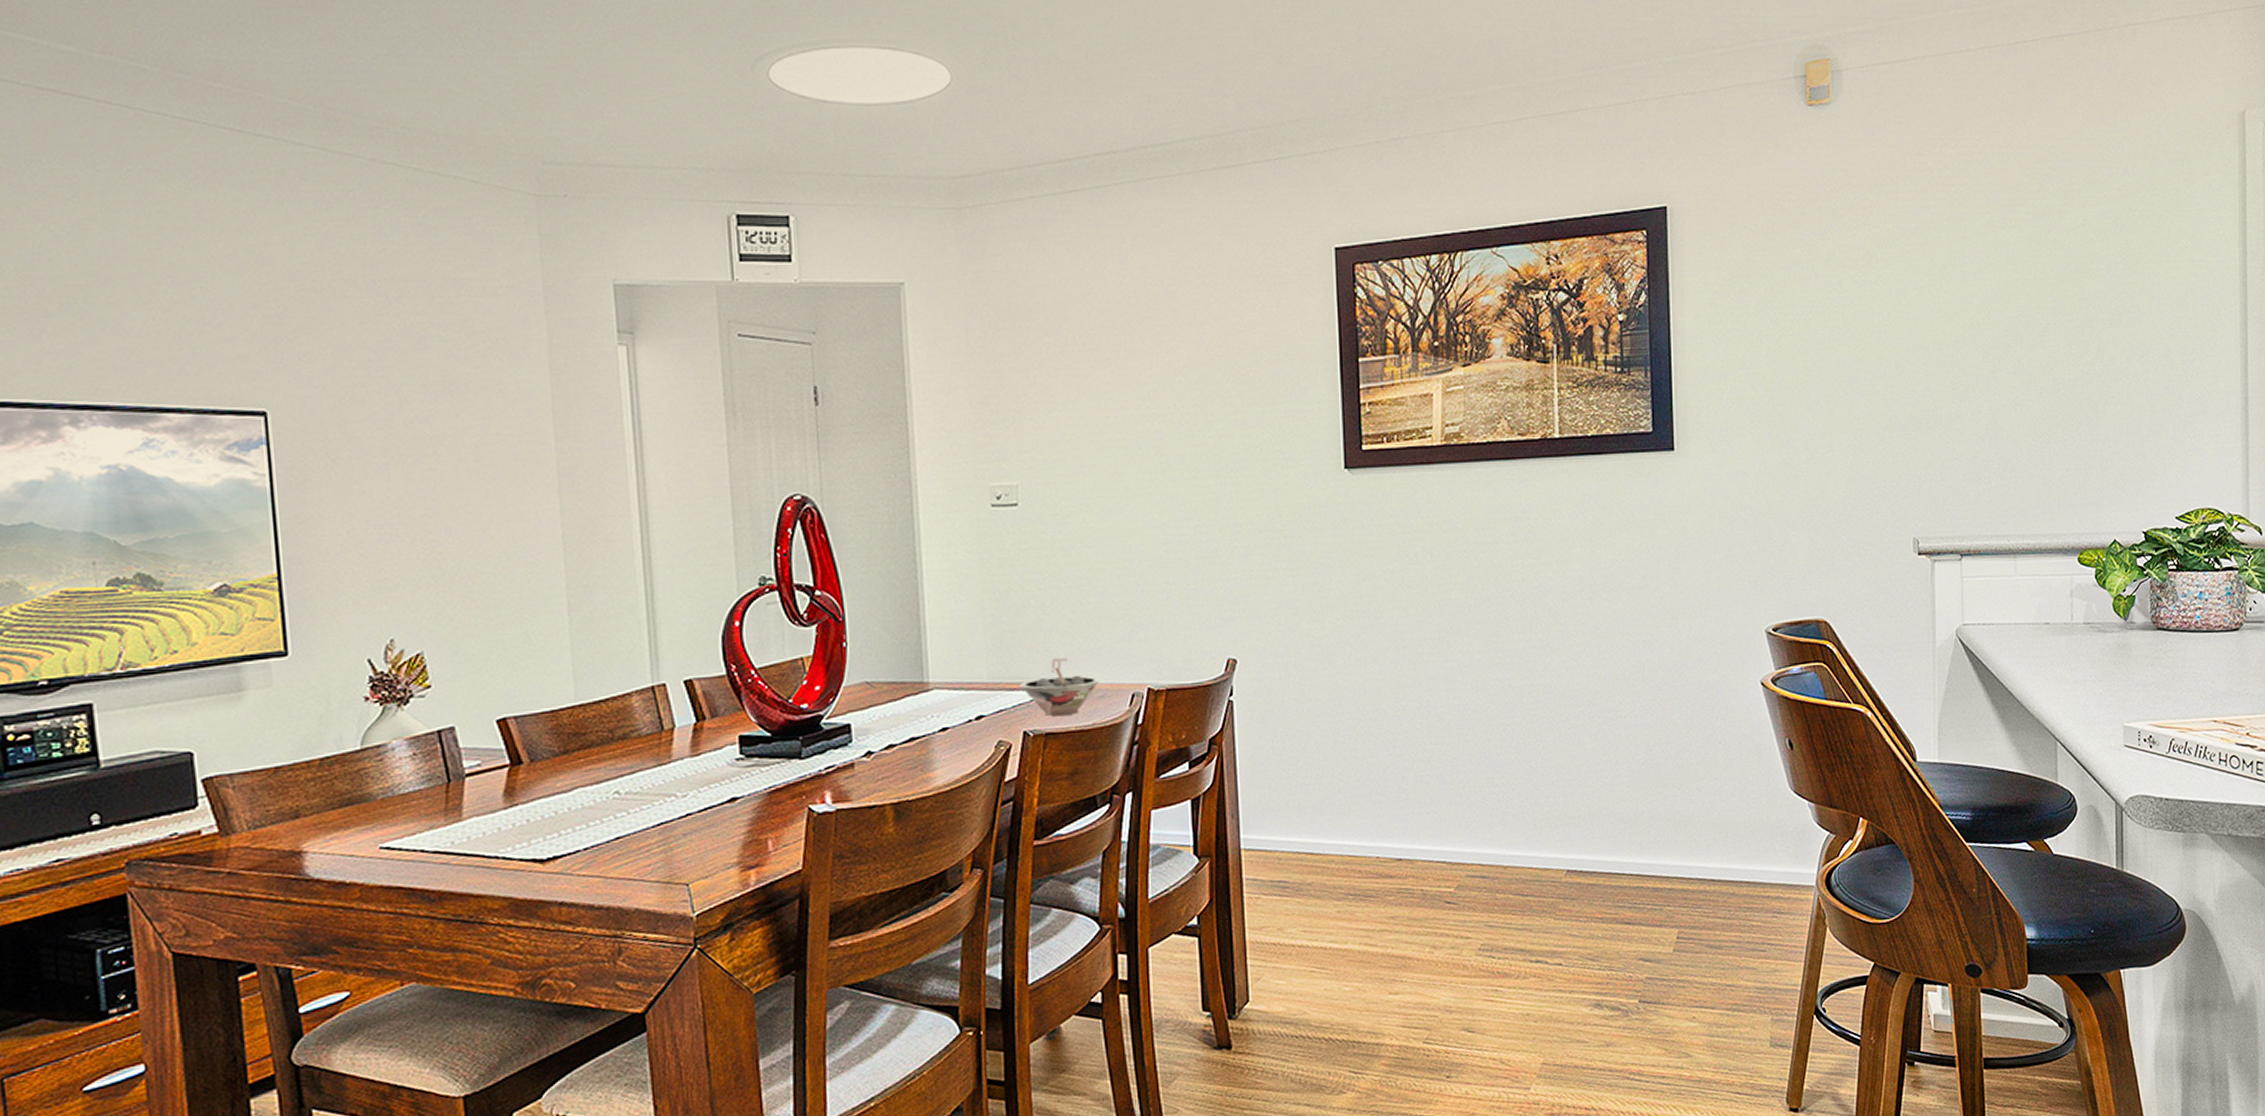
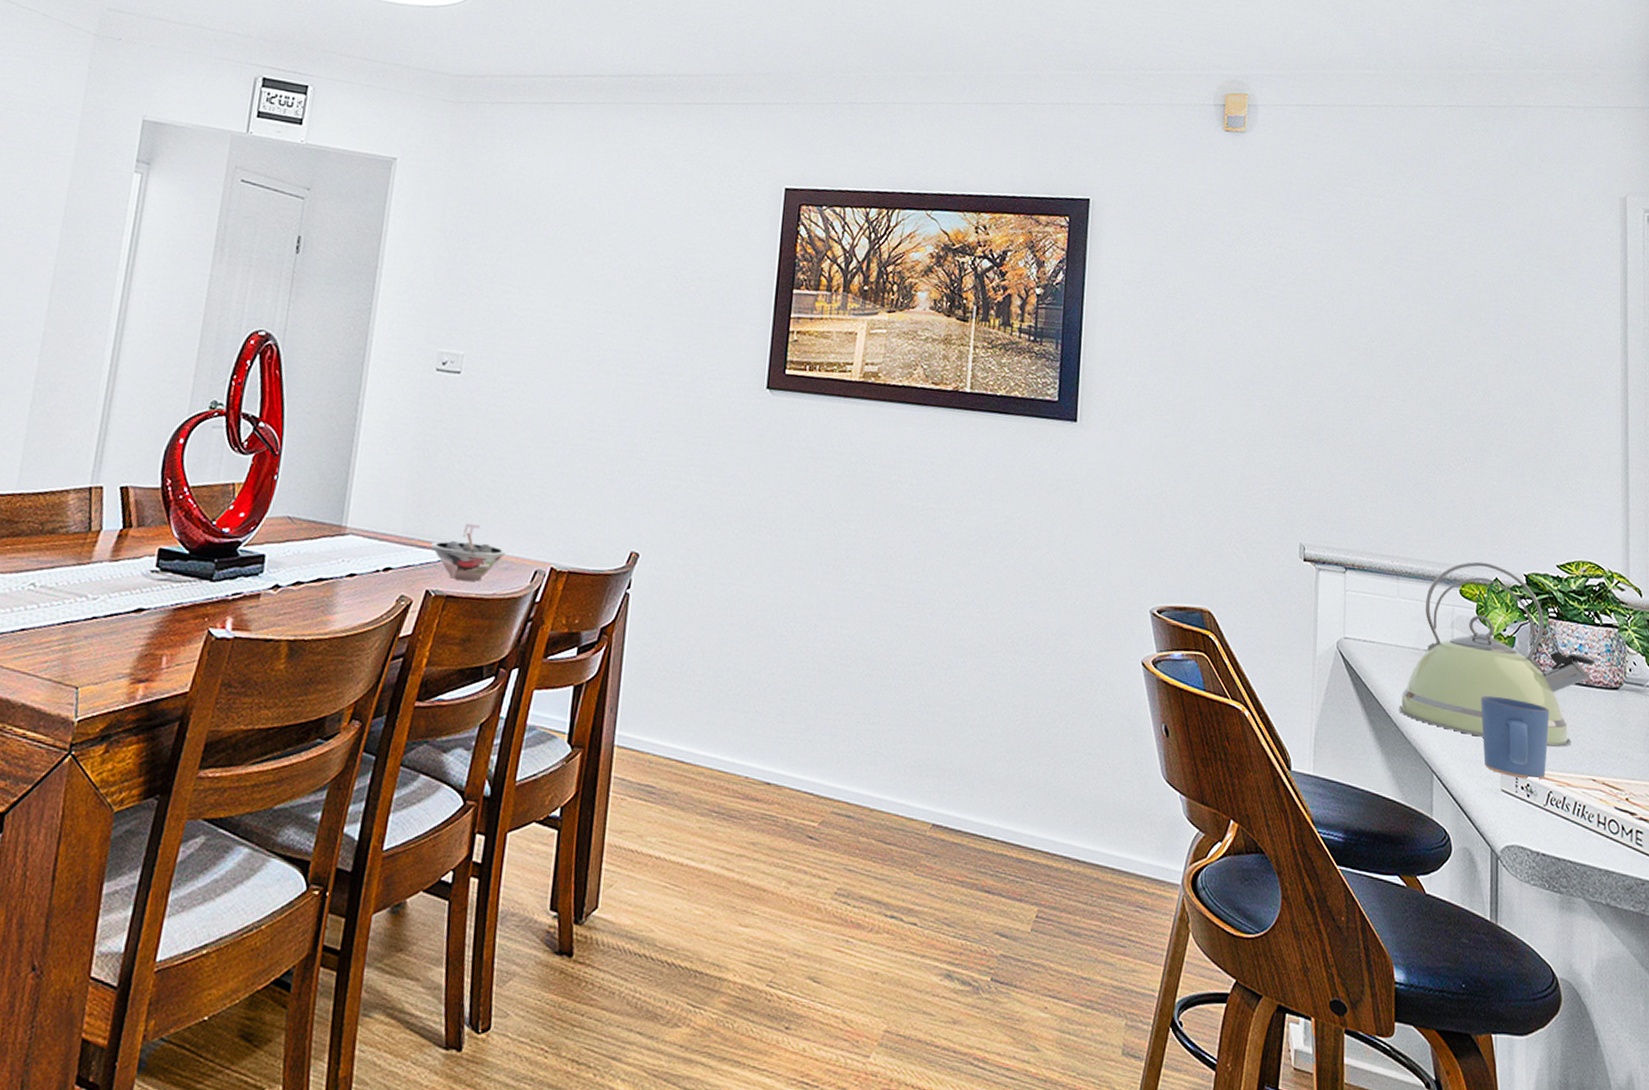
kettle: none [2021,526,2215,699] -> present [1399,561,1595,748]
mug: none [2102,656,2170,732] -> present [1481,695,1549,781]

